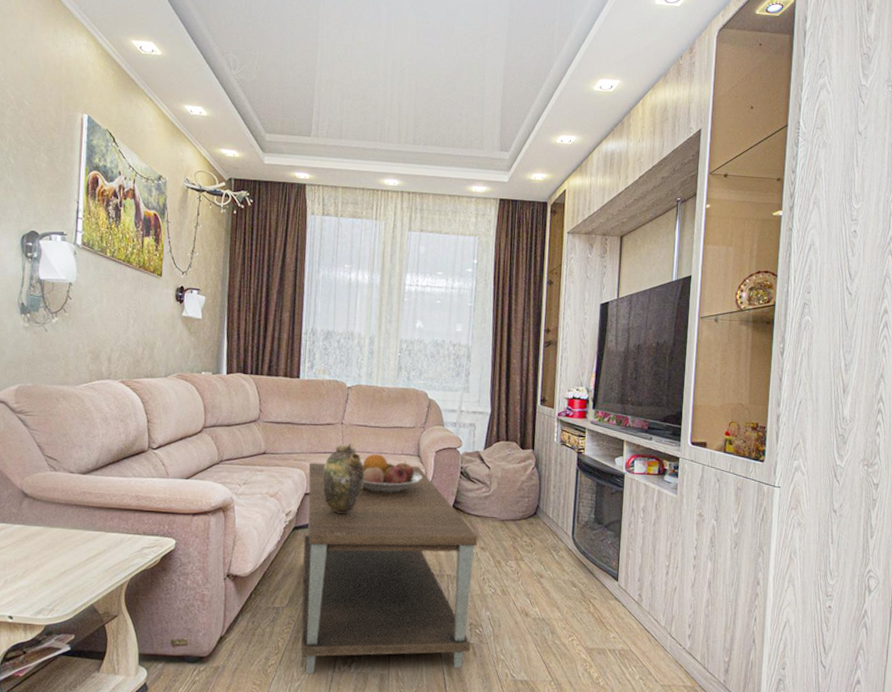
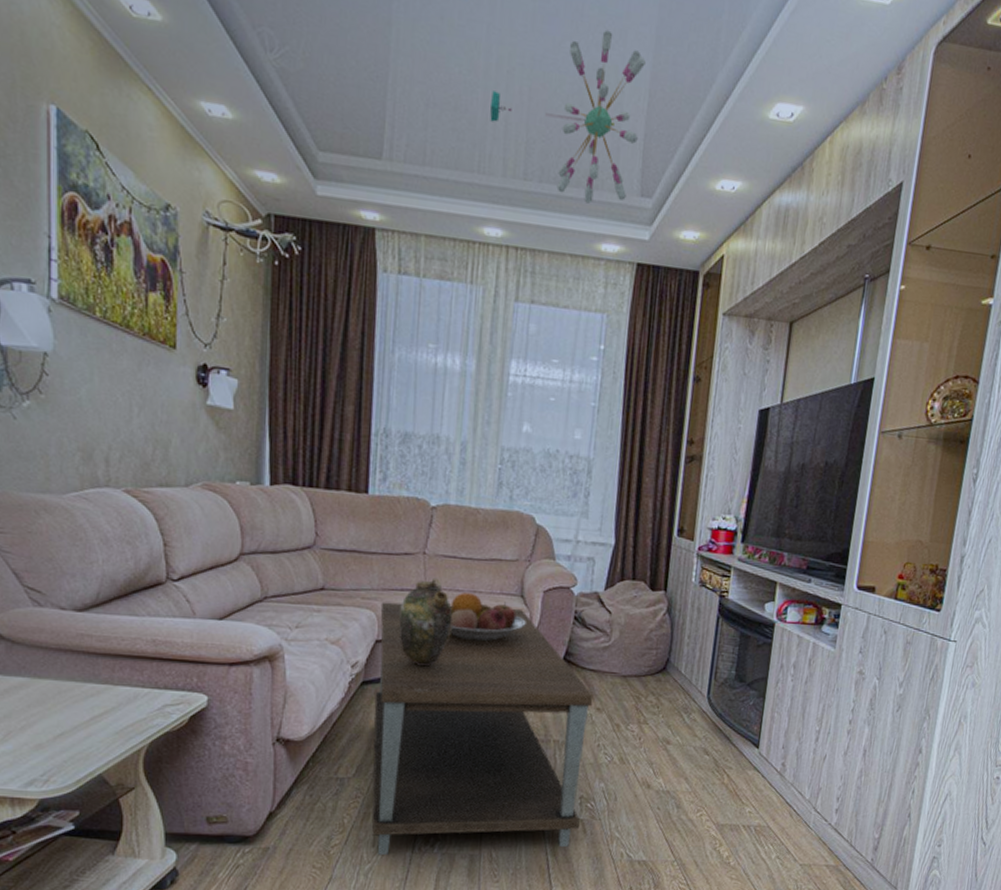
chandelier: none [388,38,500,158] -> present [490,29,646,204]

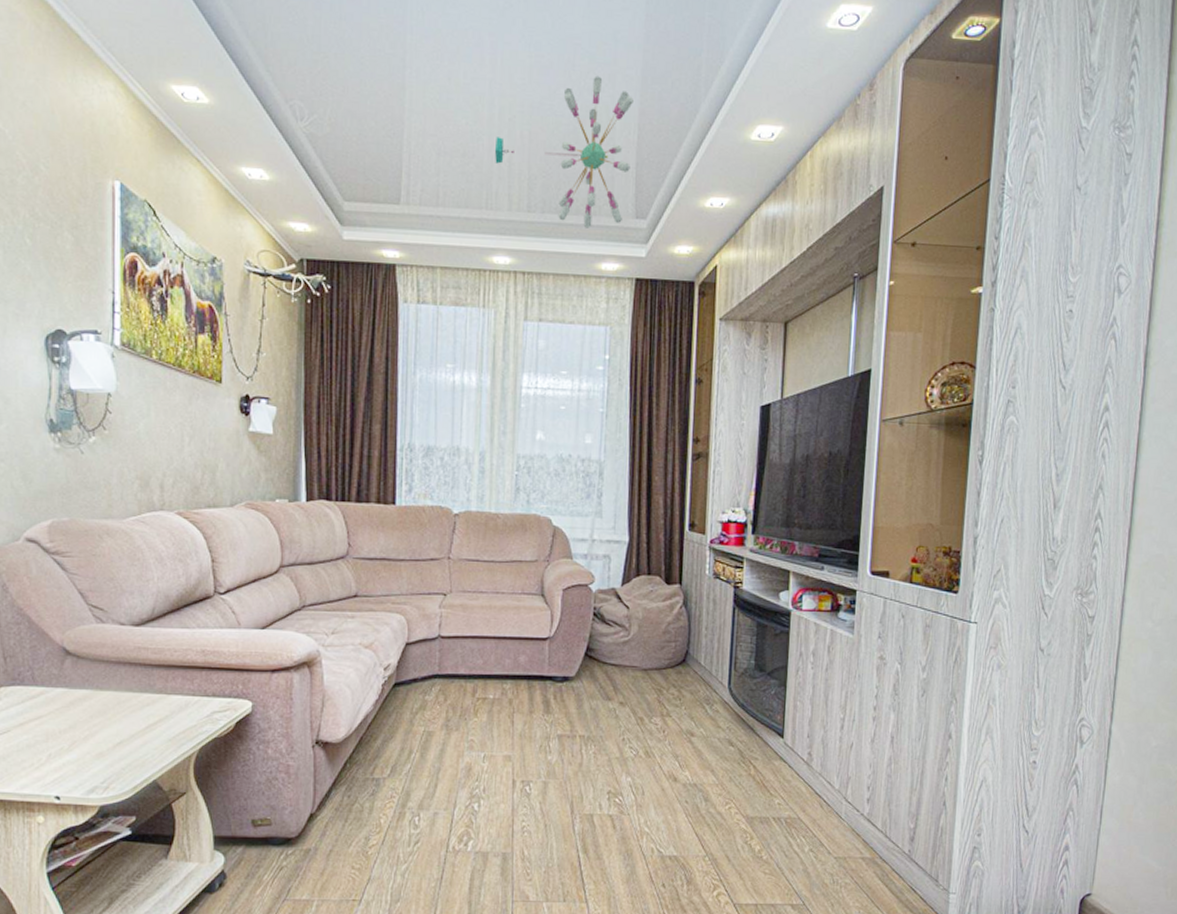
coffee table: present [371,602,594,856] -> none [406,606,616,856]
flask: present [399,578,453,666] -> none [427,581,478,666]
fruit bowl: present [450,593,526,642] -> none [475,594,547,641]

